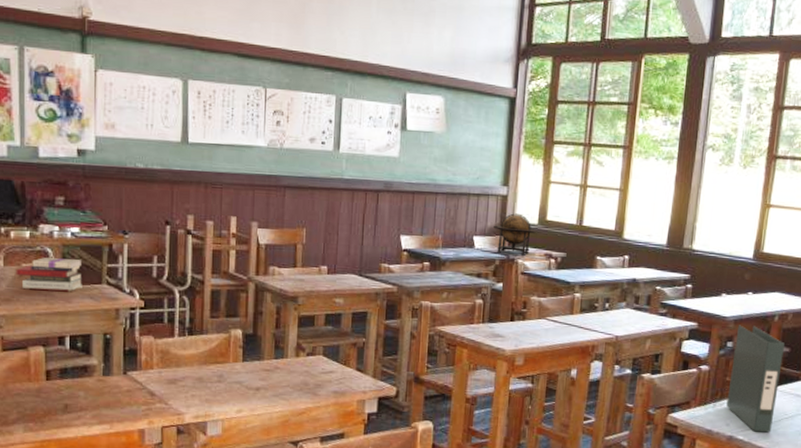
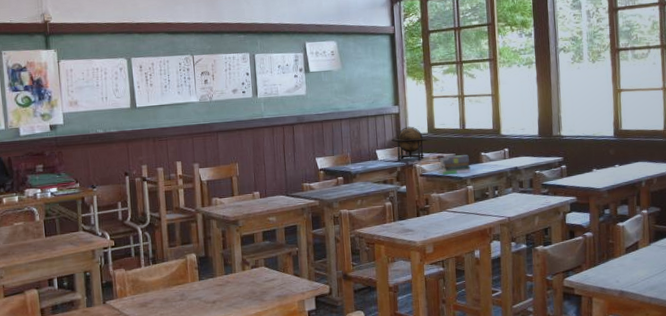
books: present [16,258,84,292] -> none [9,214,65,244]
books: none [542,255,582,278] -> present [437,155,471,176]
binder: present [726,325,785,433] -> none [611,193,657,285]

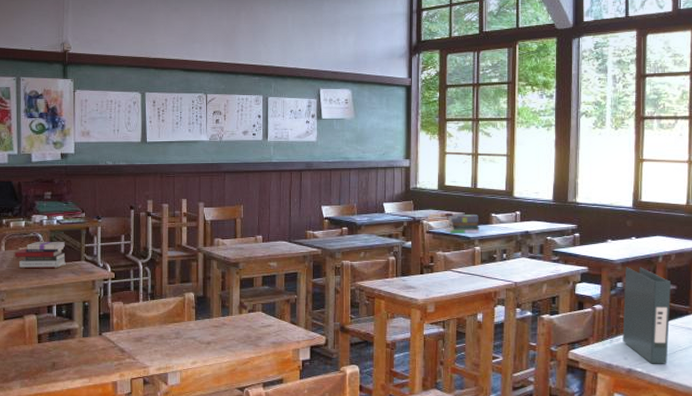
books: none [9,214,65,244] -> present [14,242,67,269]
globe: present [392,126,428,161] -> none [400,181,438,217]
binder: none [611,193,657,285] -> present [622,267,671,364]

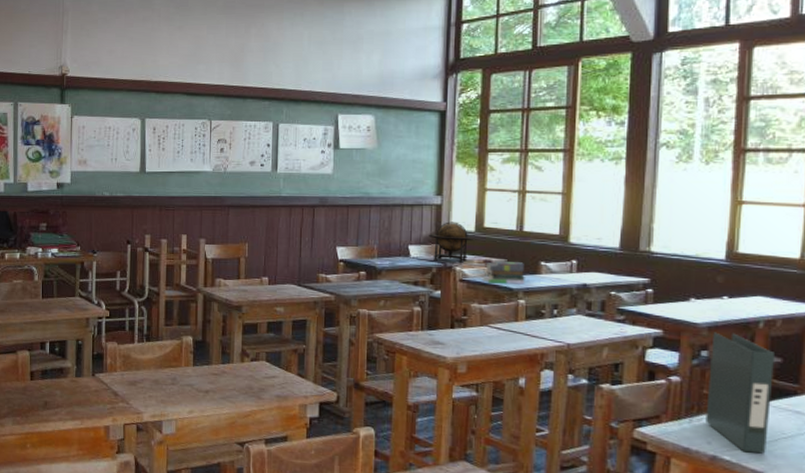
books: present [14,242,67,269] -> none [8,275,61,304]
globe: none [400,181,438,217] -> present [429,221,475,263]

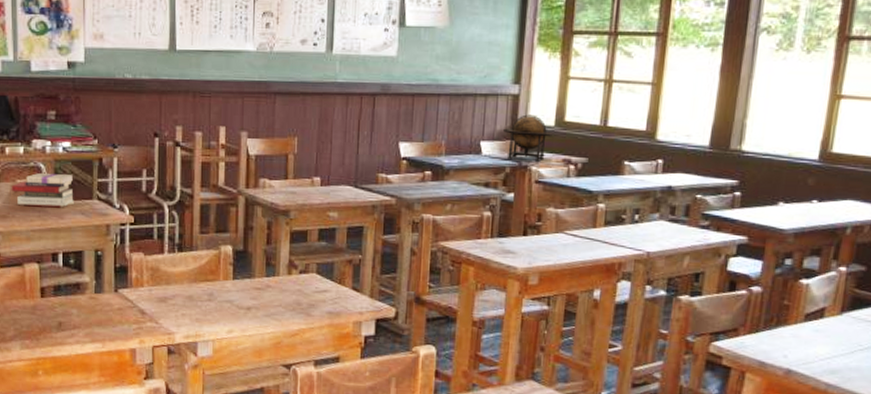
books: none [8,275,61,304] -> present [11,173,75,208]
books: present [482,261,525,285] -> none [559,160,607,187]
binder: present [705,332,774,454] -> none [783,239,859,367]

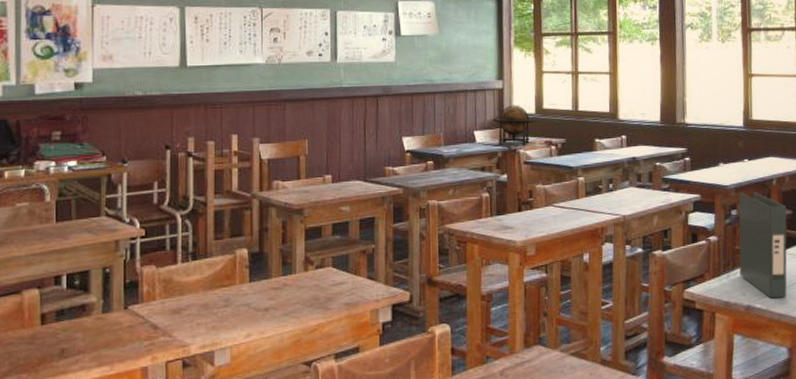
books: present [11,173,75,208] -> none [9,194,81,230]
binder: none [783,239,859,367] -> present [739,191,787,299]

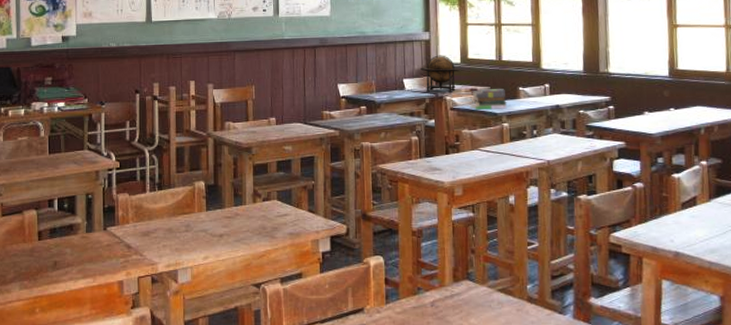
books: none [544,141,583,165] -> present [470,89,507,111]
binder: present [739,191,787,299] -> none [665,140,718,246]

